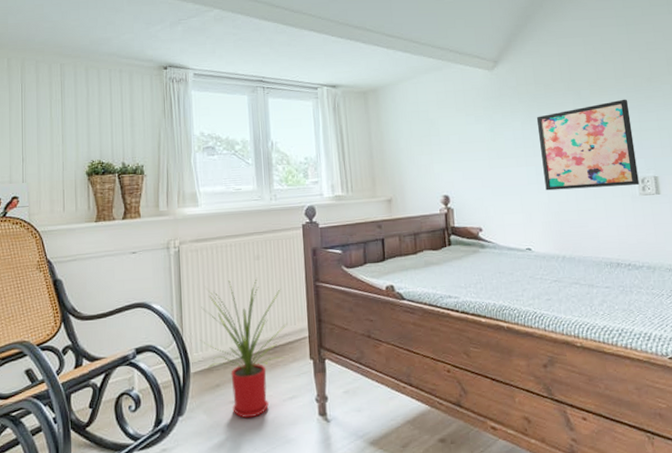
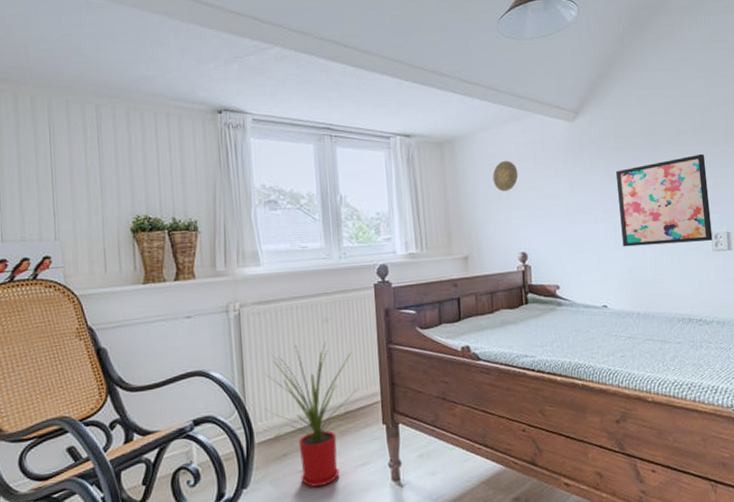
decorative plate: none [414,107,440,137] -> present [492,160,518,192]

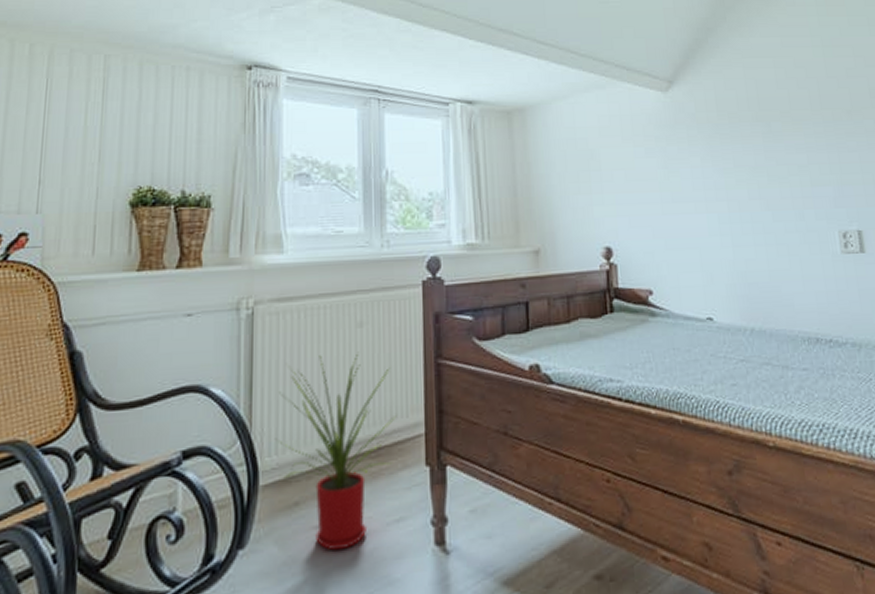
decorative plate: present [492,160,518,192] -> none [570,135,602,172]
wall art: present [615,153,713,247] -> none [719,134,841,245]

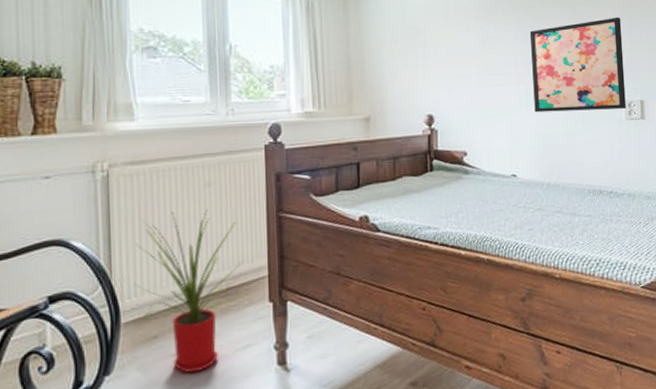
wall art: none [719,134,841,245] -> present [529,17,626,113]

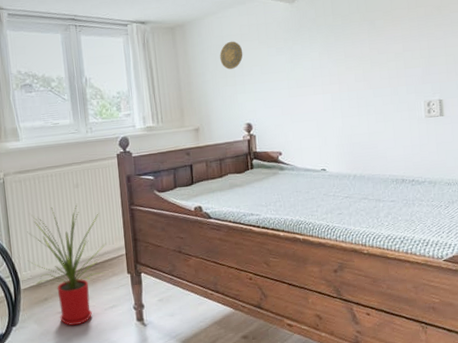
decorative plate: none [399,14,427,48] -> present [220,41,243,69]
wall art: present [529,17,626,113] -> none [333,27,426,116]

